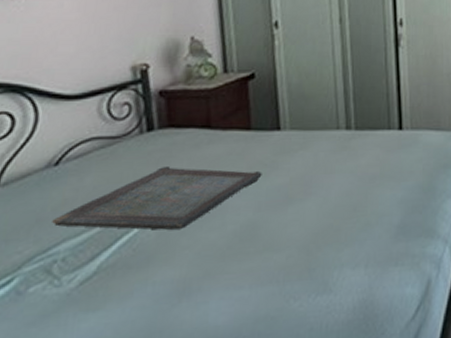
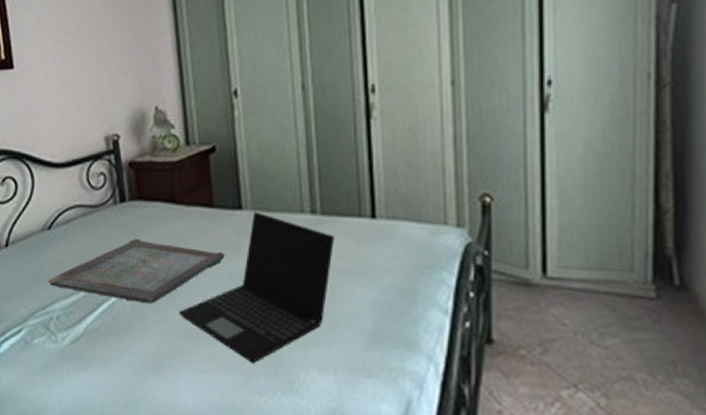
laptop: none [211,131,368,272] -> present [179,212,335,364]

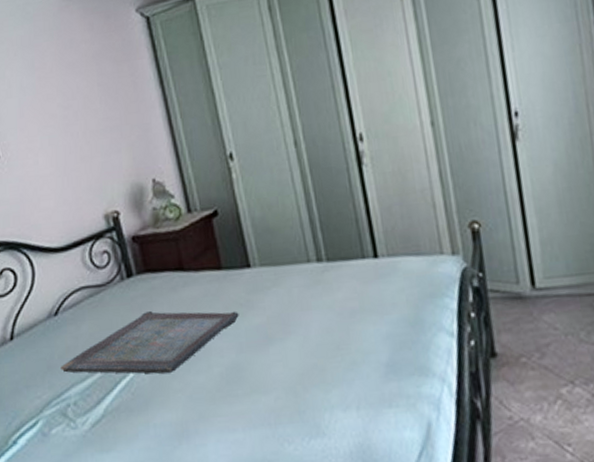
laptop: present [179,212,335,364] -> none [200,267,343,414]

